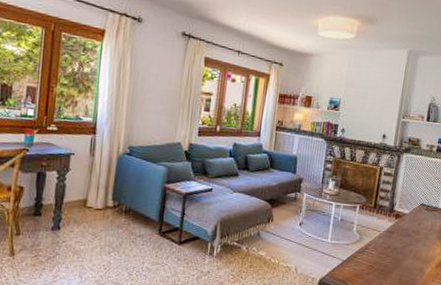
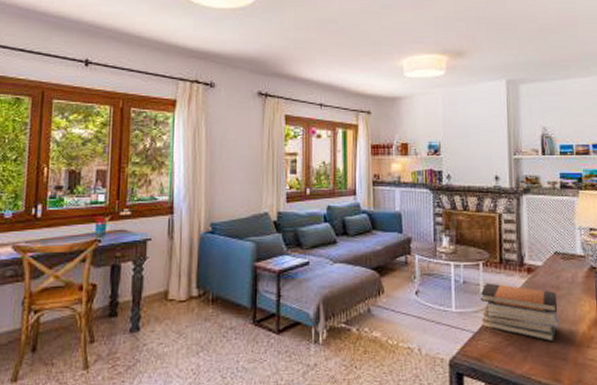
book stack: none [350,222,416,274] -> present [480,283,560,341]

